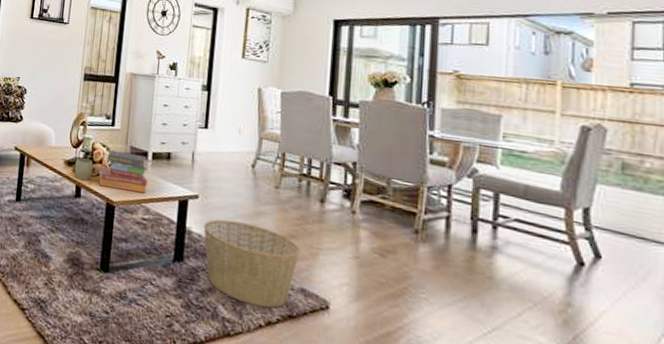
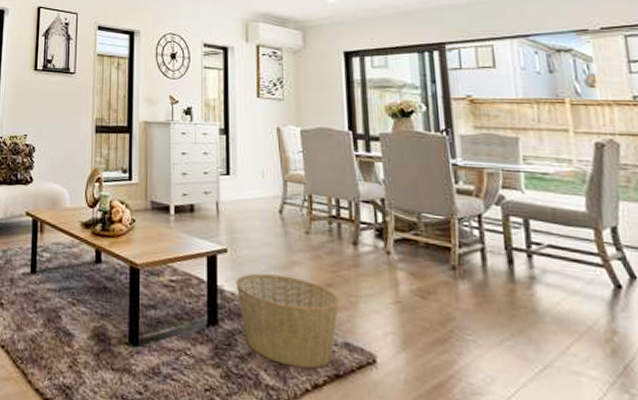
mug: present [74,158,99,181] -> none [93,218,119,244]
books: present [98,150,149,194] -> none [118,207,172,252]

